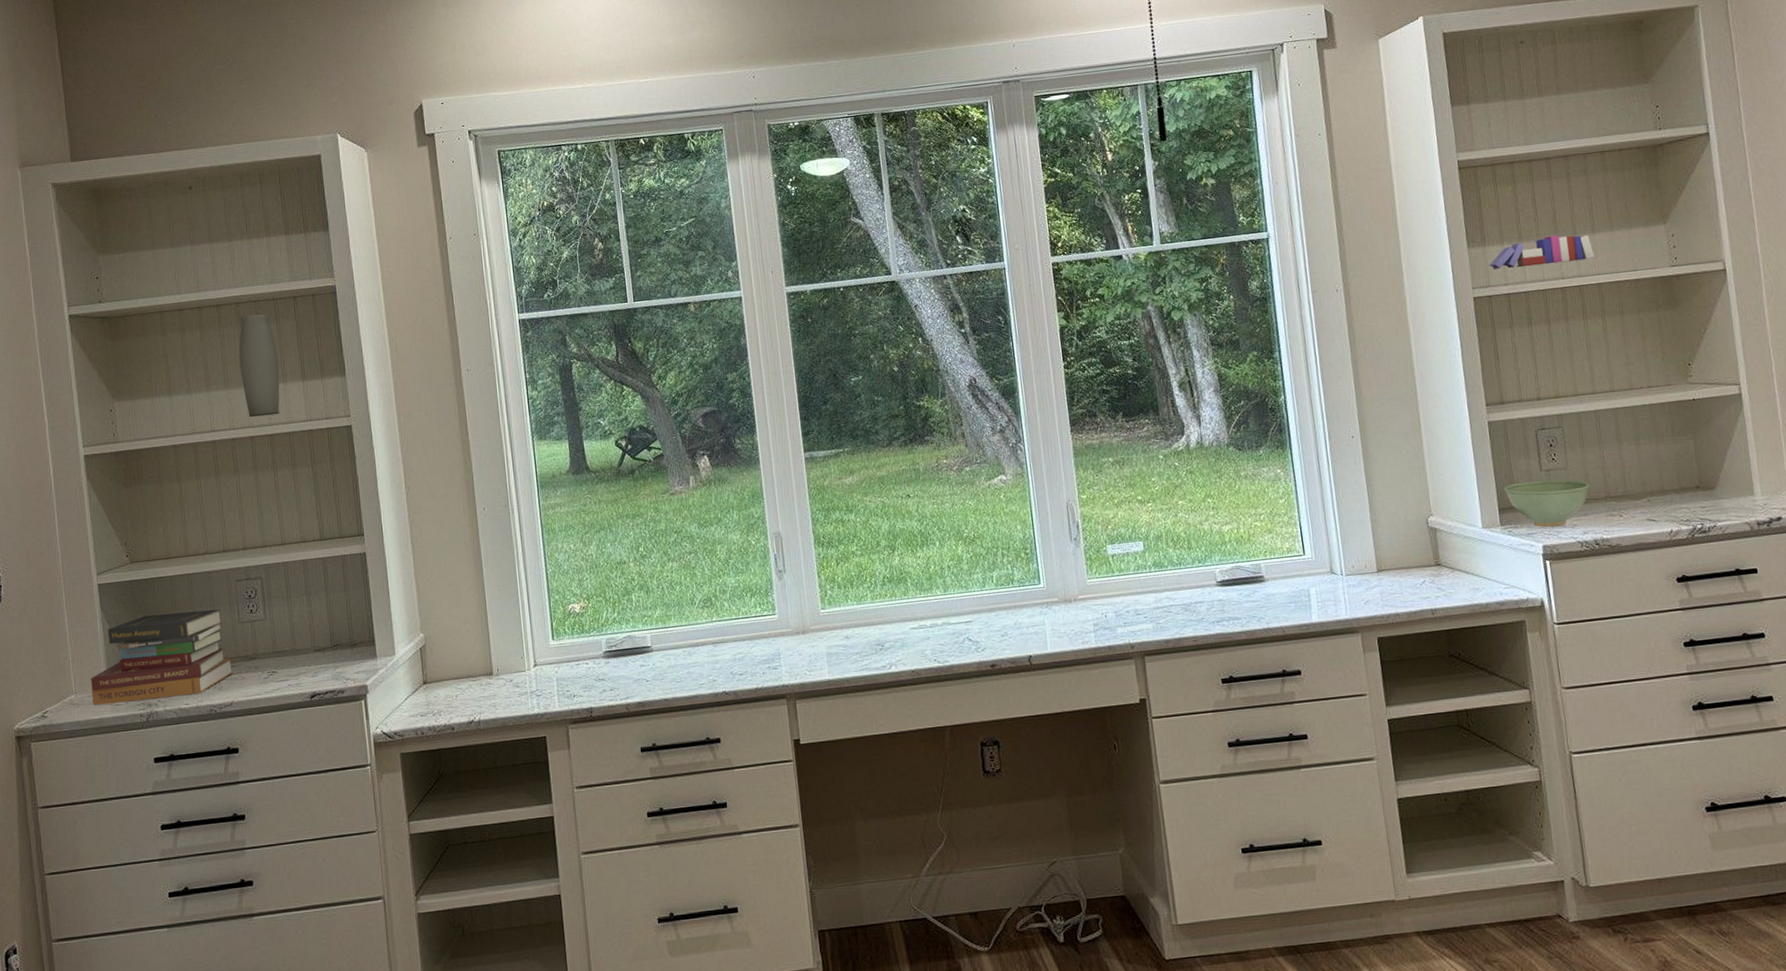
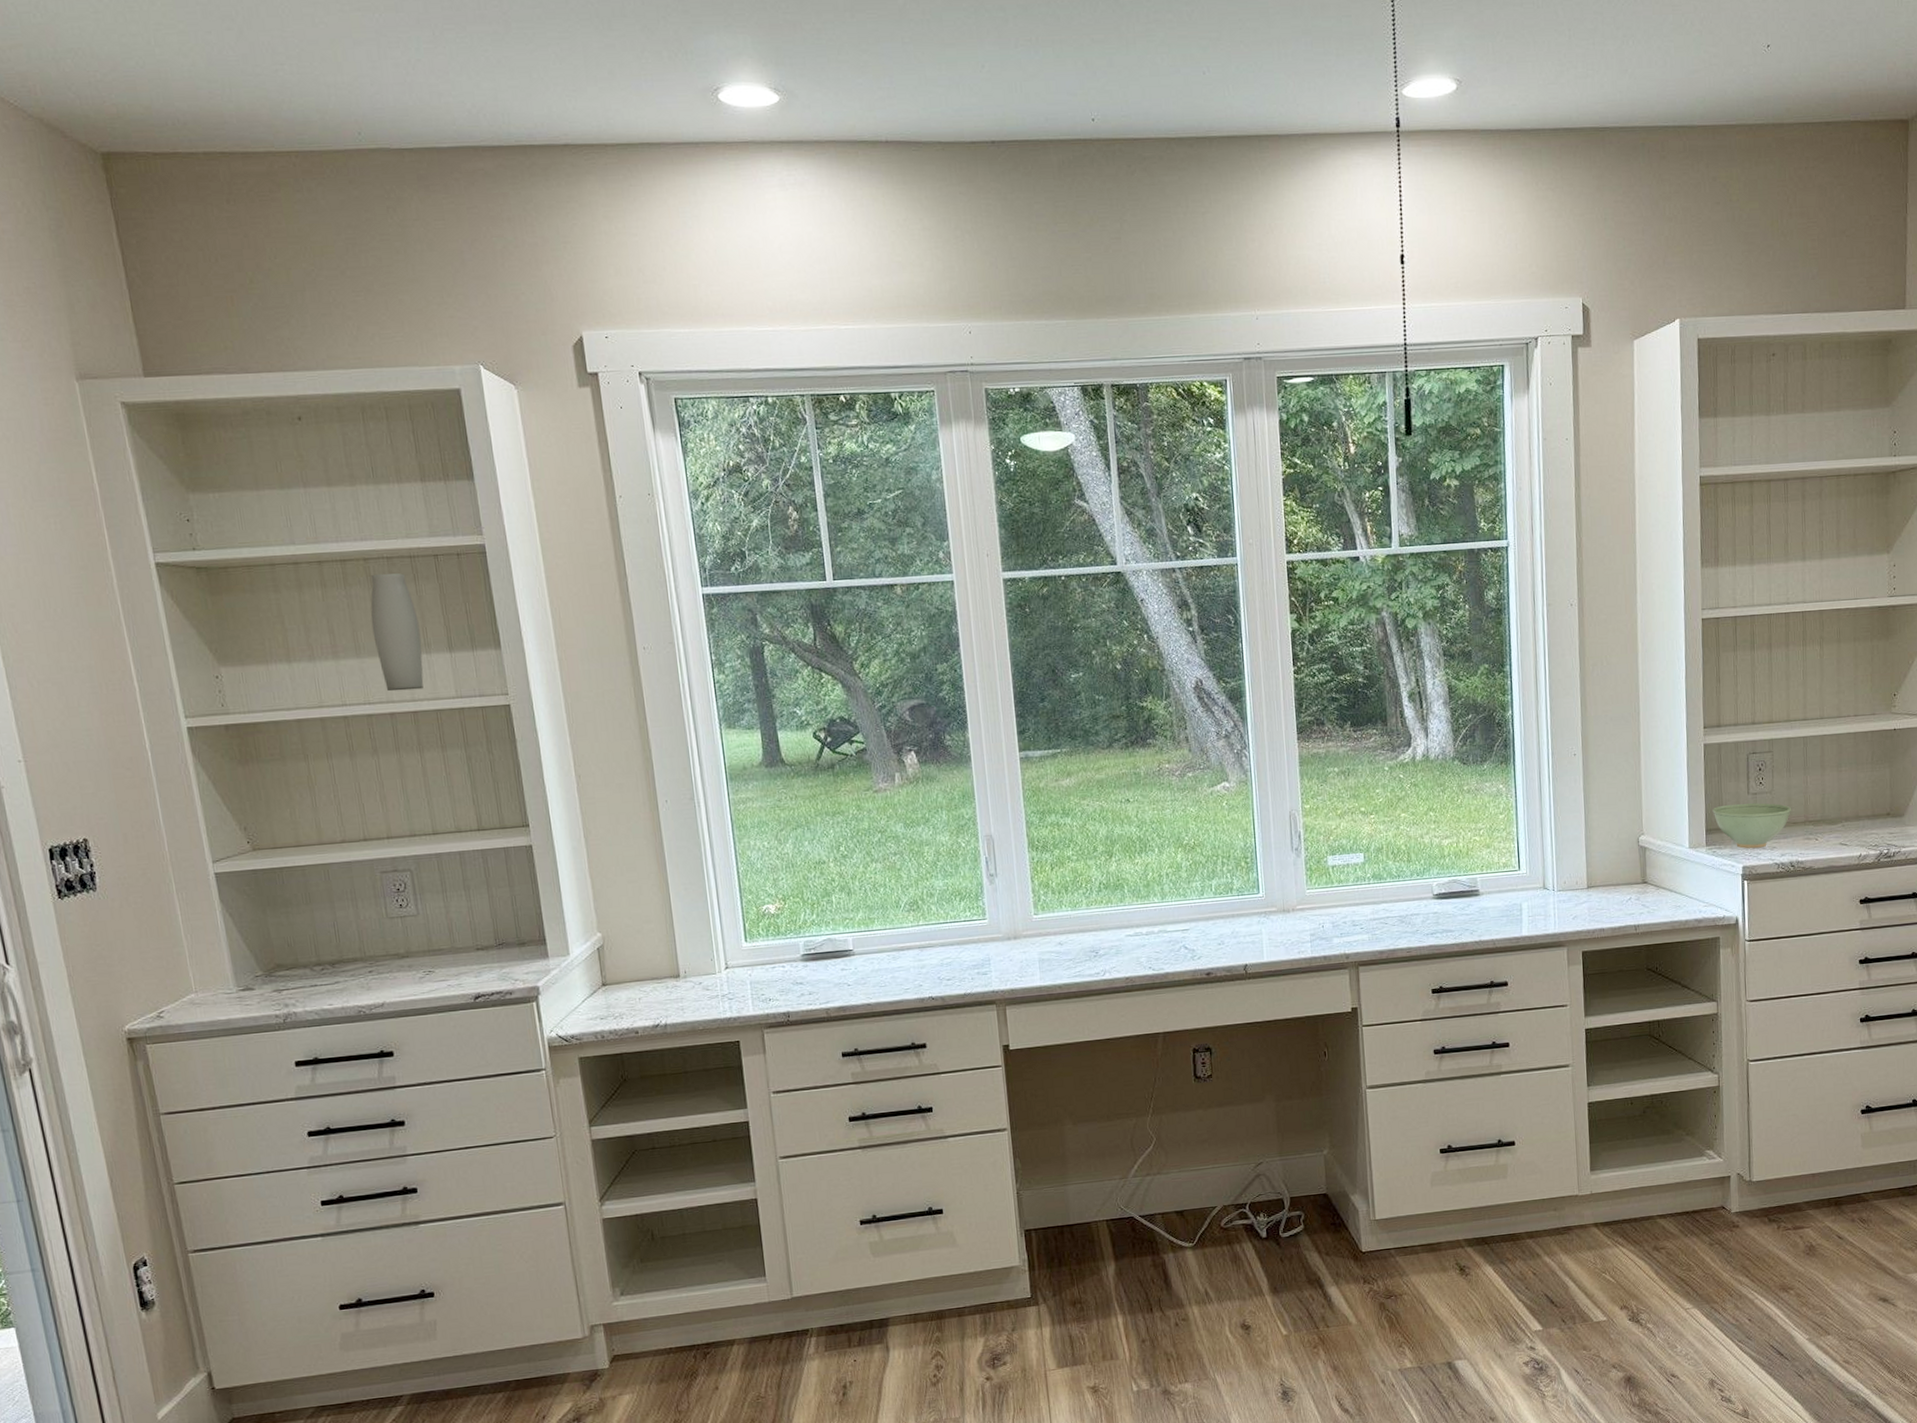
books: present [90,609,233,706] -> none [212,902,383,1006]
books: present [1488,235,1595,269] -> none [1719,559,1820,591]

